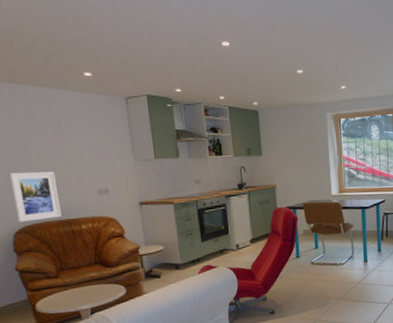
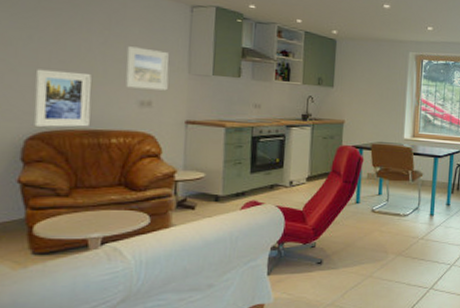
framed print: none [78,142,119,180] -> present [125,46,169,91]

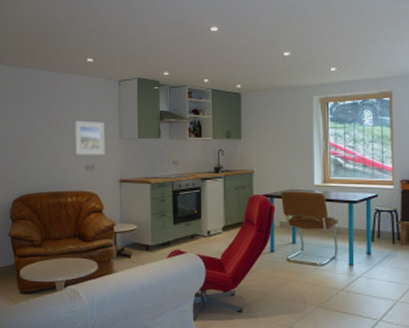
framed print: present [33,69,92,127] -> none [16,146,53,191]

